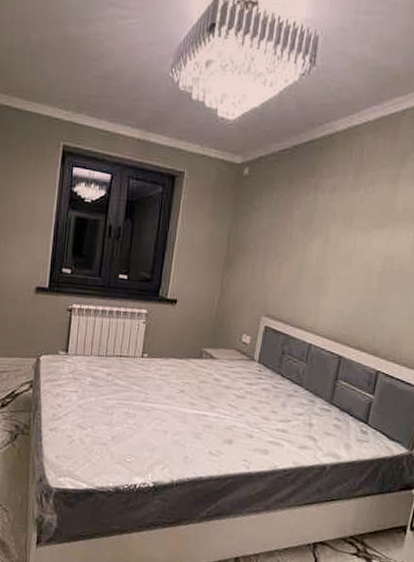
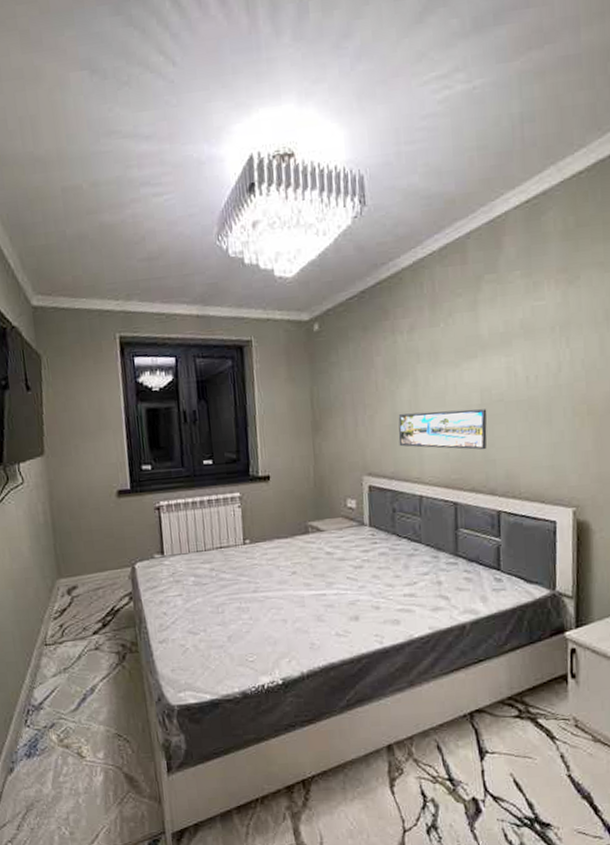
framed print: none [300,267,387,314] -> present [398,409,487,450]

